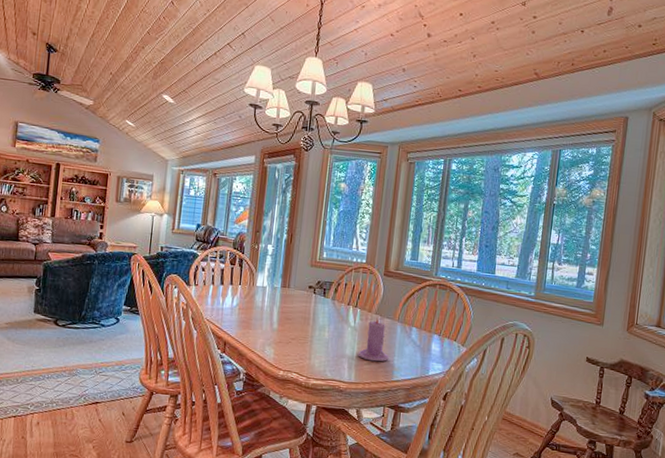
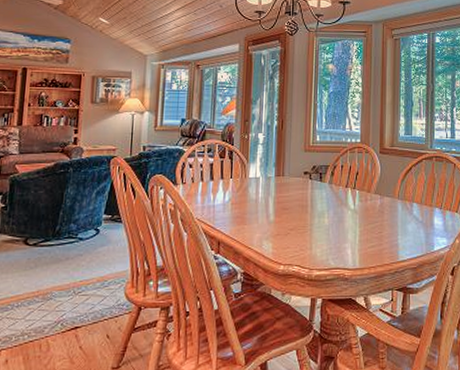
candle: present [358,317,389,362] -> none [360,197,393,243]

